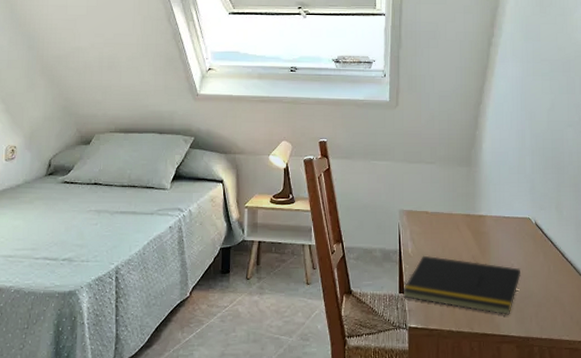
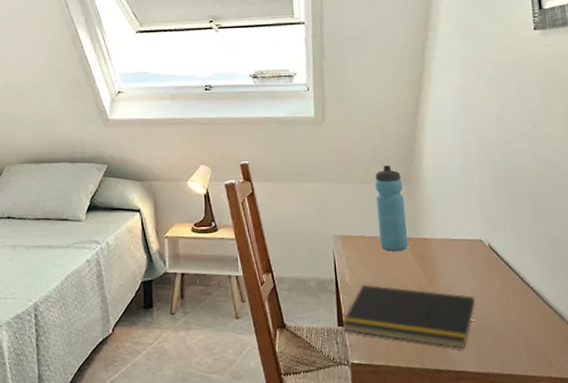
water bottle: none [439,148,466,226] -> present [374,165,409,251]

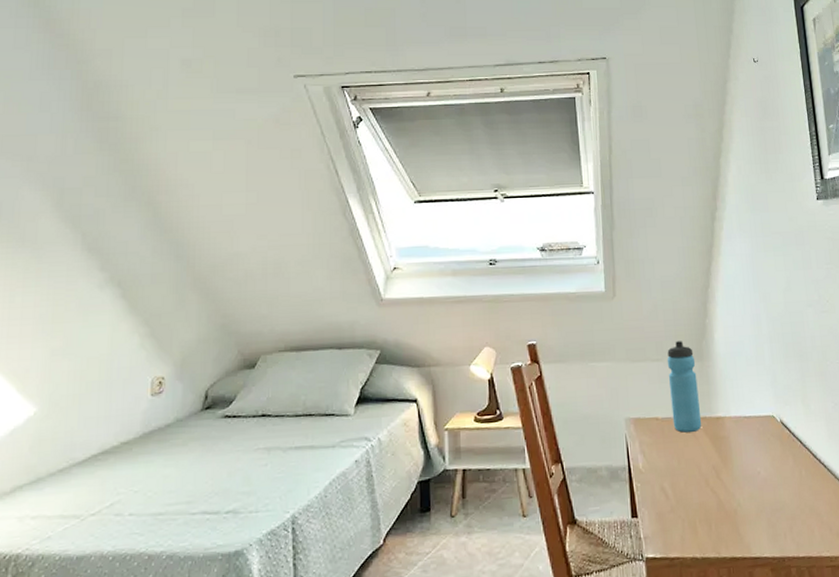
notepad: present [342,284,475,349] -> none [636,469,769,533]

